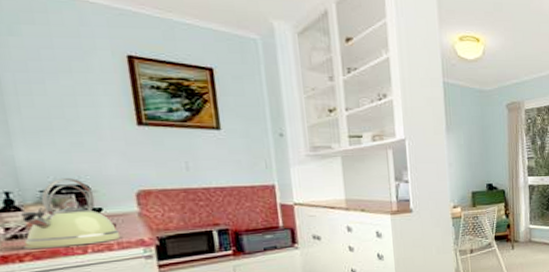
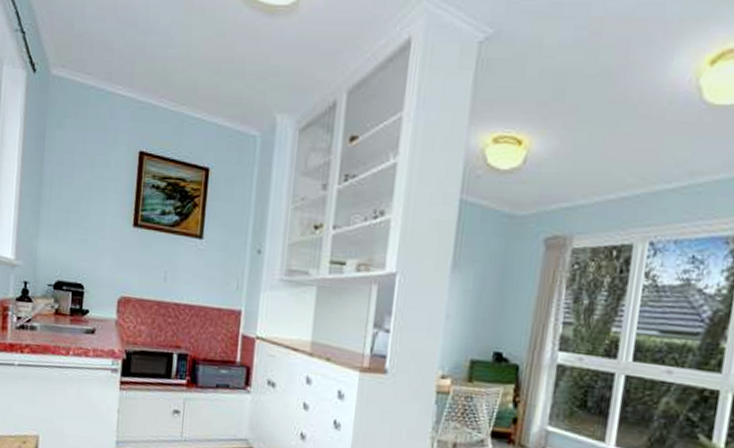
kettle: present [19,178,123,250] -> none [26,274,98,348]

